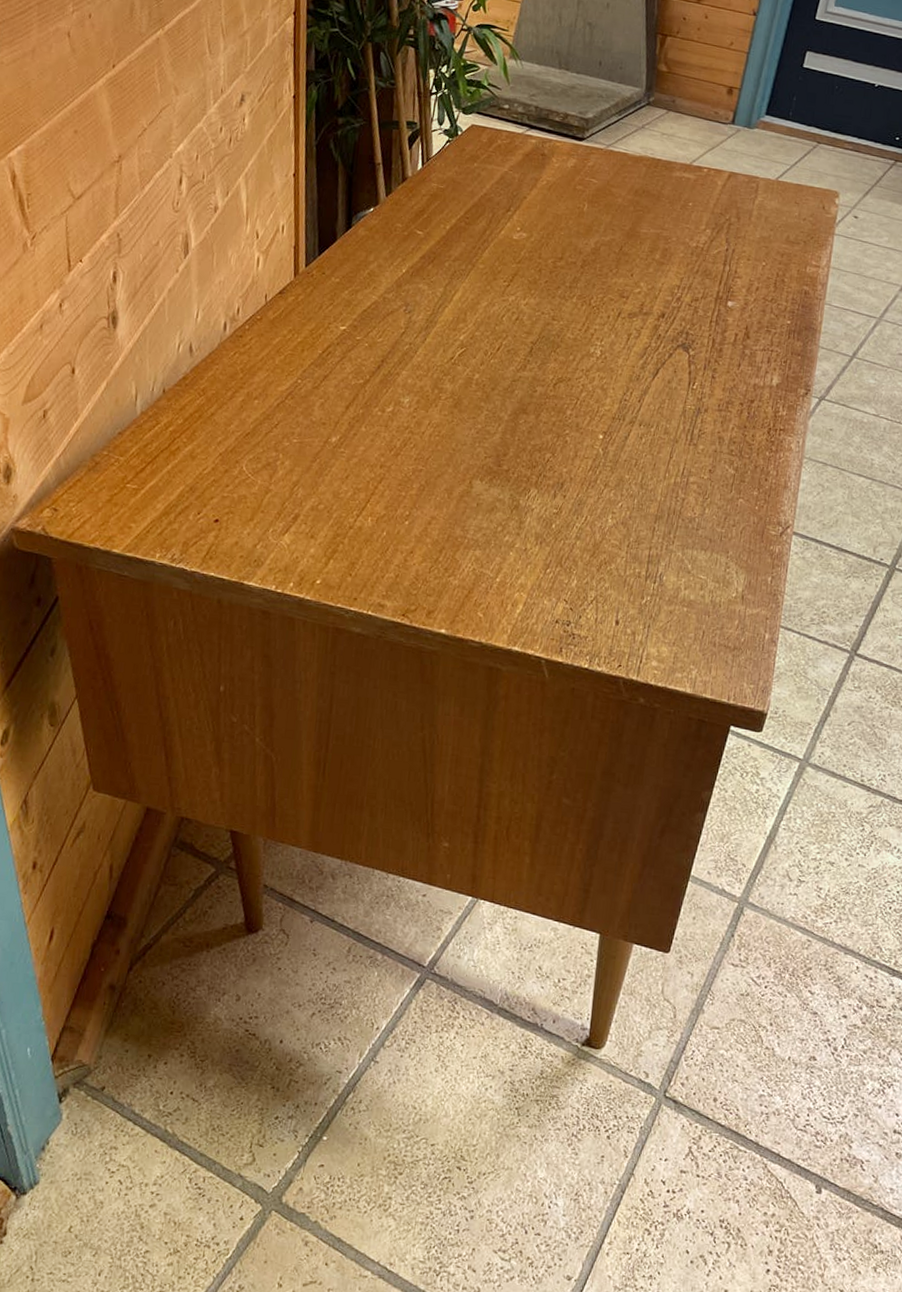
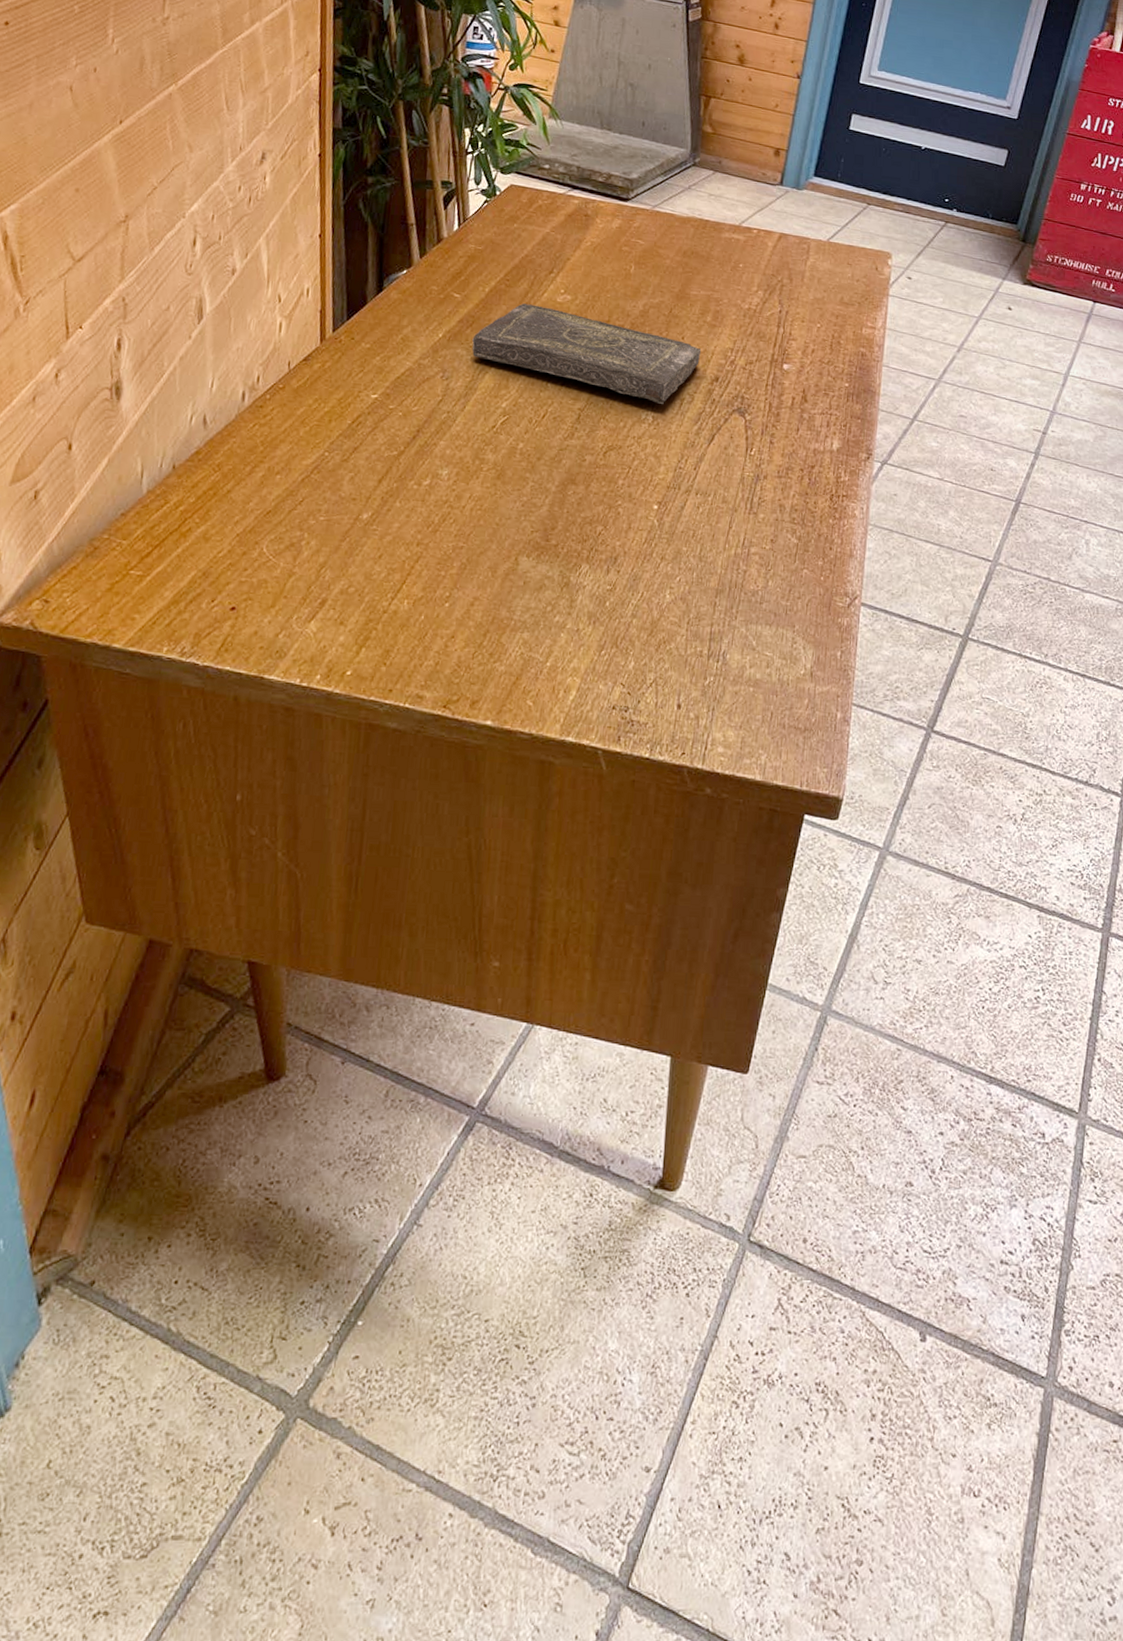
book: none [433,240,649,339] -> present [472,303,702,404]

